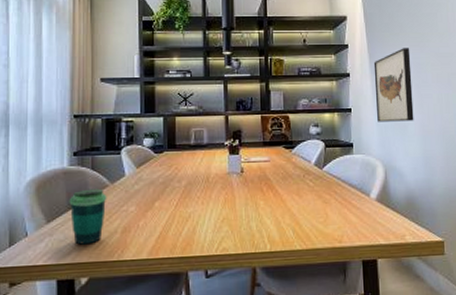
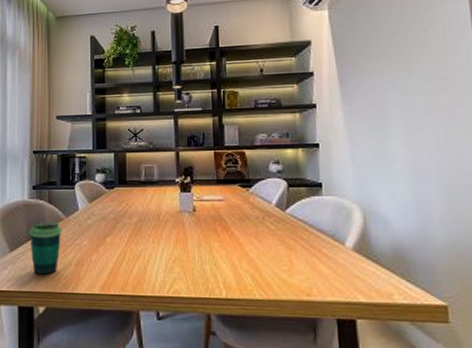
wall art: present [373,48,414,122] -> none [345,72,401,159]

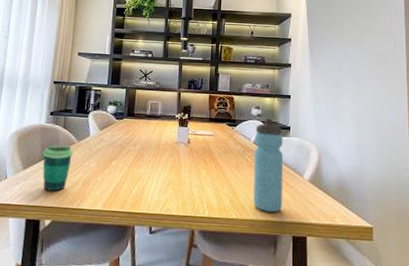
water bottle: none [276,174,321,290] -> present [253,118,283,212]

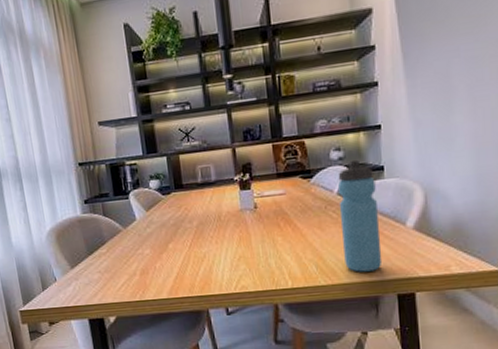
cup: present [42,144,74,192] -> none [87,233,123,287]

